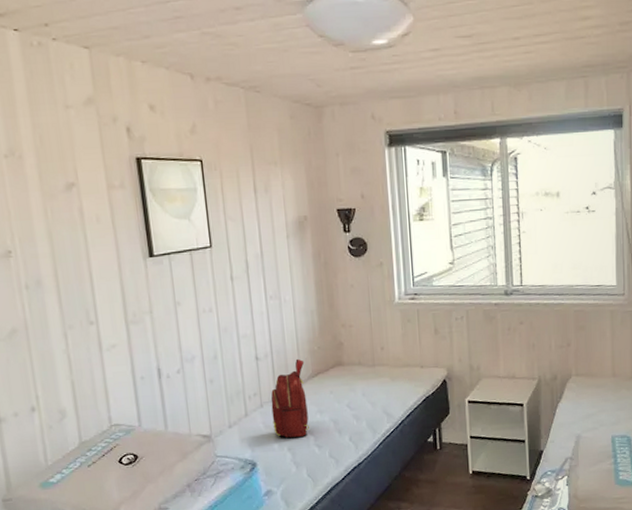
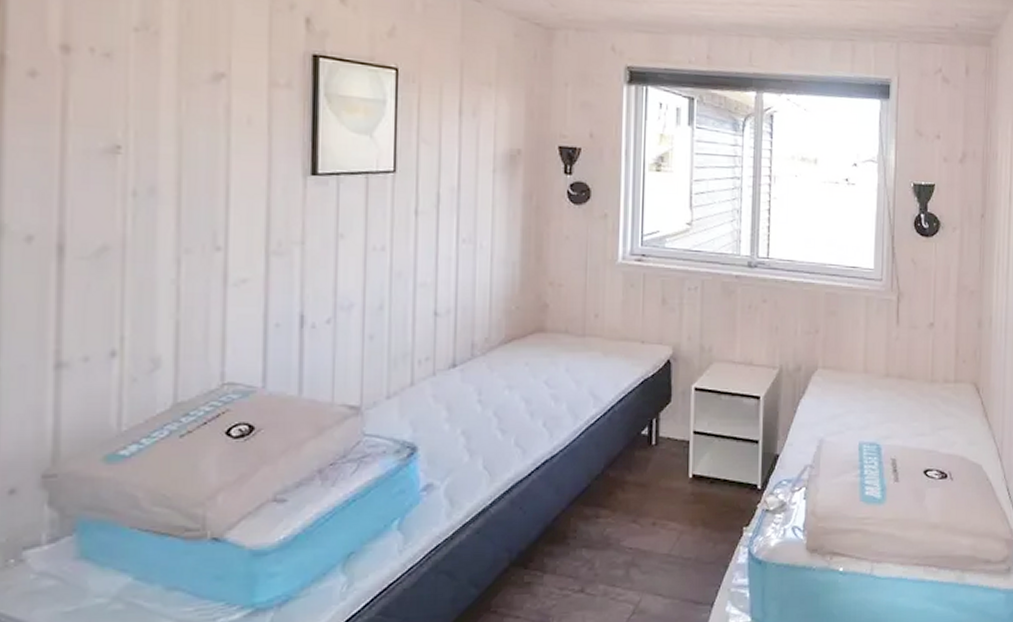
backpack: present [271,358,309,439] -> none [446,318,497,419]

